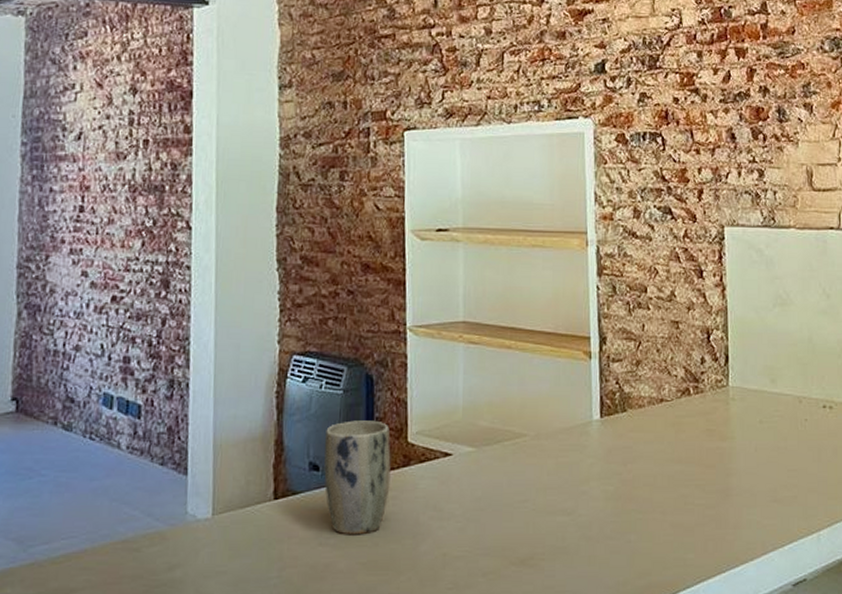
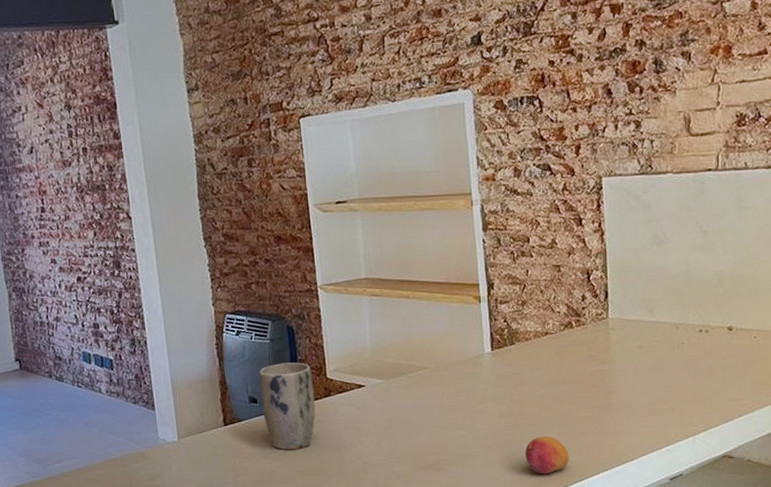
fruit: none [634,527,682,575] -> present [525,436,569,474]

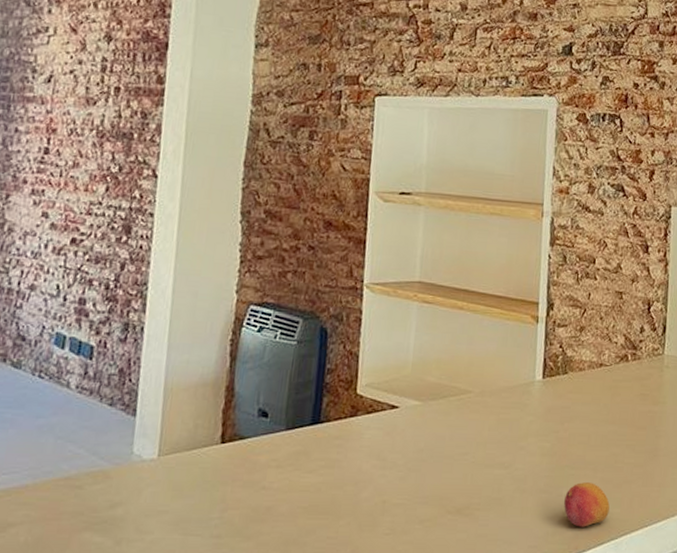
plant pot: present [259,362,316,451] -> none [272,370,340,480]

